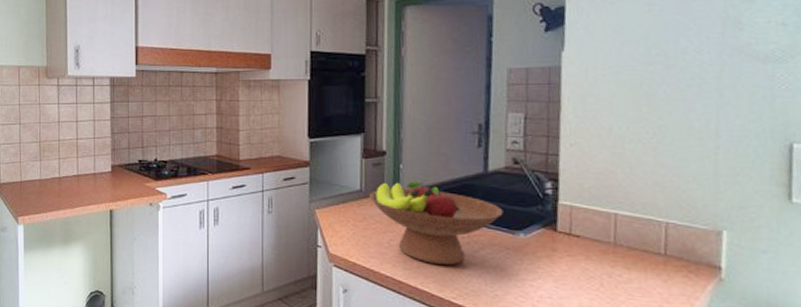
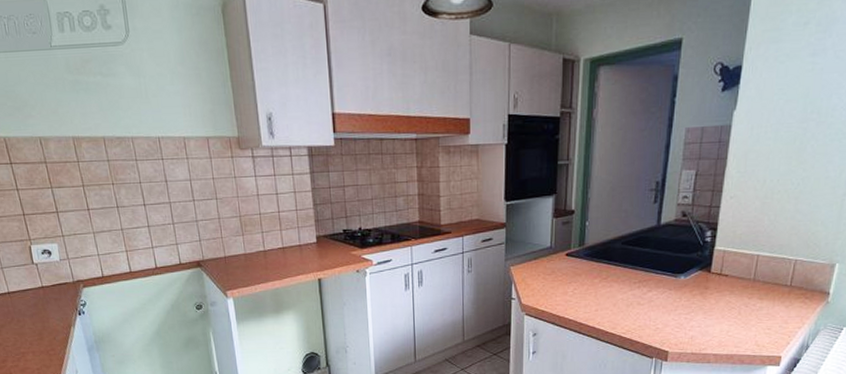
fruit bowl: present [370,181,503,266] -> none [558,236,670,307]

